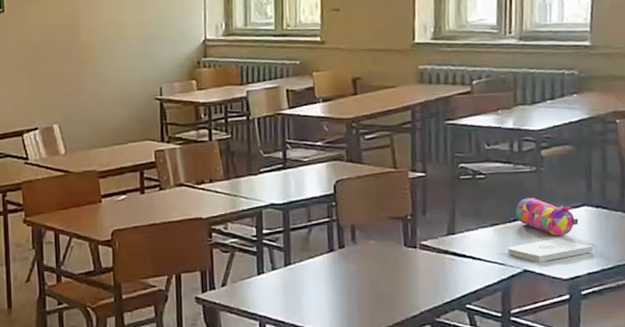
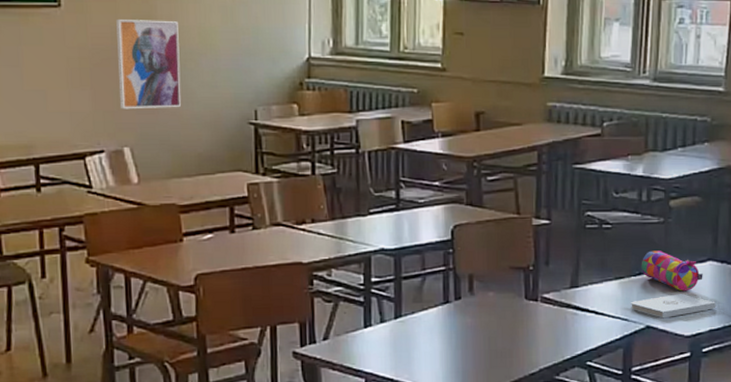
wall art: none [47,17,100,93] -> present [116,20,181,110]

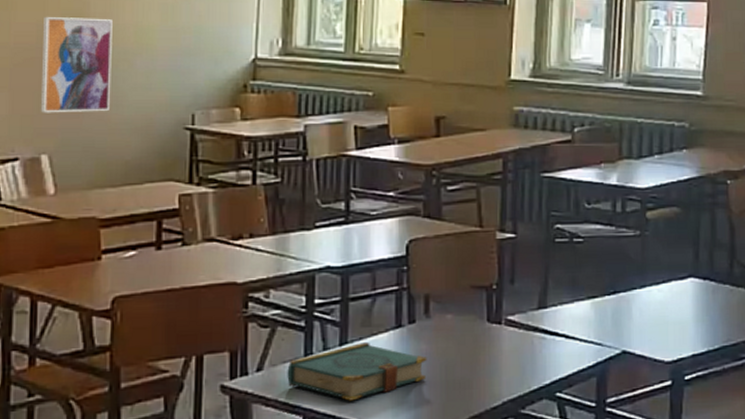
book: none [350,315,472,367] -> present [287,341,427,401]
notepad: present [631,294,715,319] -> none [605,314,698,343]
pencil case: present [641,250,703,292] -> none [615,266,684,312]

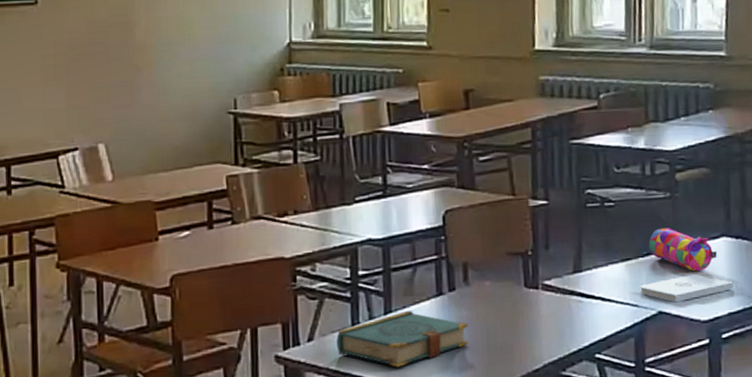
wall art: present [40,17,113,113] -> none [93,12,159,105]
notepad: none [605,314,698,343] -> present [640,274,733,303]
pencil case: none [615,266,684,312] -> present [648,228,717,272]

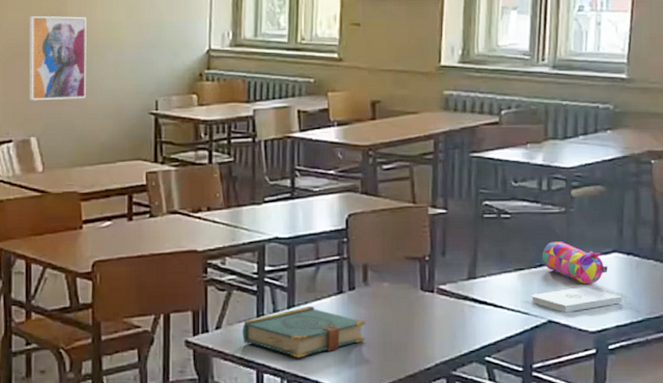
wall art: none [93,12,159,105] -> present [28,16,87,101]

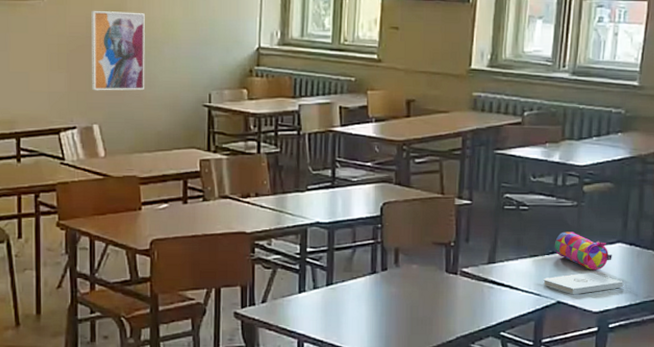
book: present [242,305,366,358] -> none [285,283,396,330]

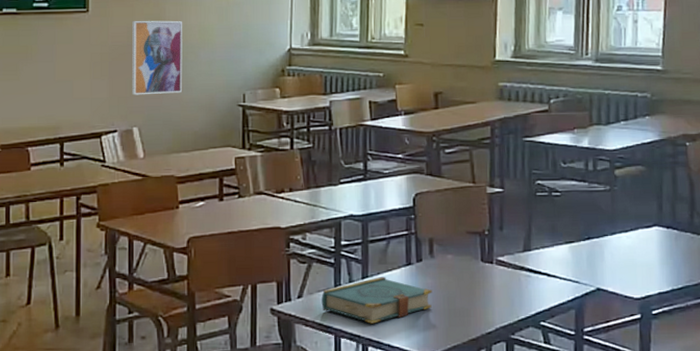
book: none [285,283,396,330] -> present [321,276,432,324]
notepad: present [543,273,623,295] -> none [581,258,663,281]
pencil case: present [554,232,612,271] -> none [589,216,650,255]

